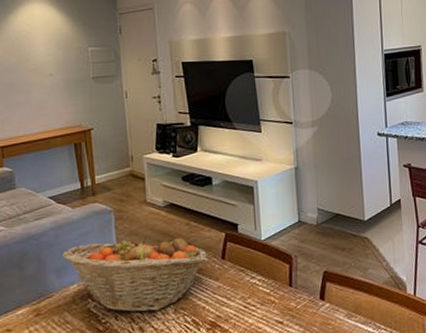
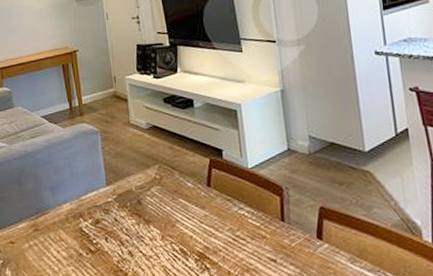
fruit basket: present [62,234,207,313] -> none [55,157,192,236]

